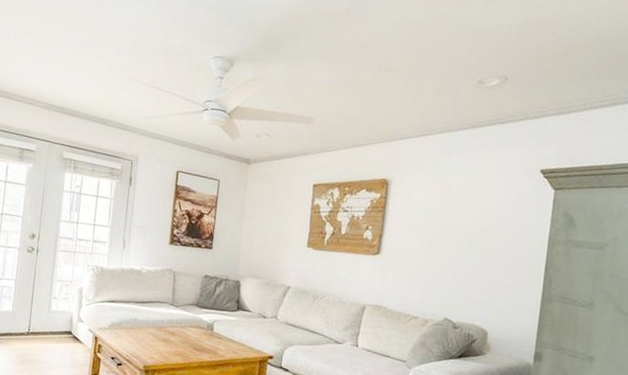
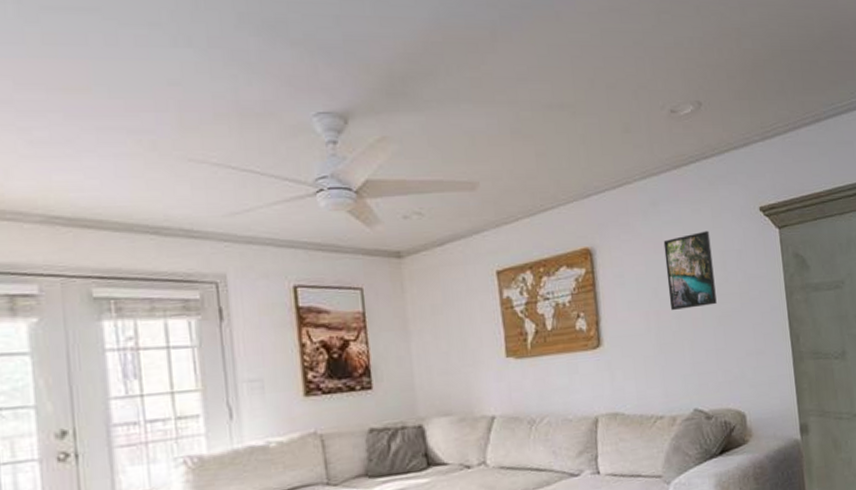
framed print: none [443,181,491,241] -> present [663,230,717,310]

